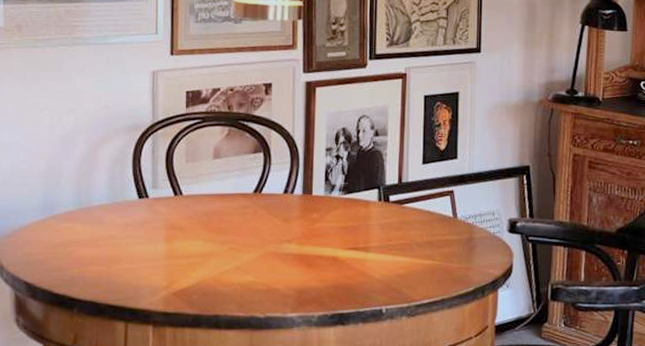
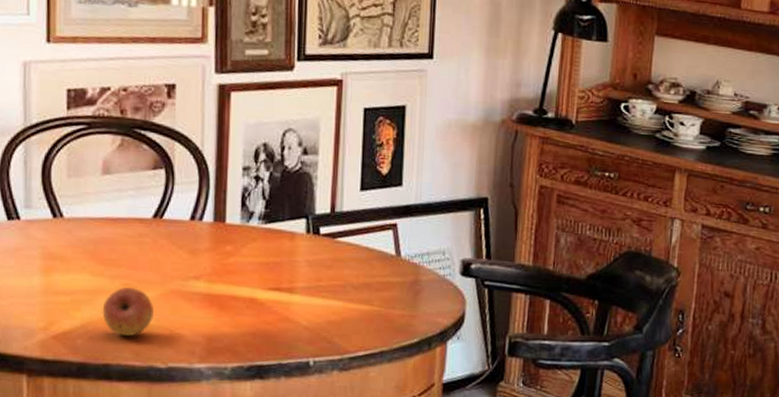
fruit: none [213,250,254,292] -> present [102,286,153,337]

